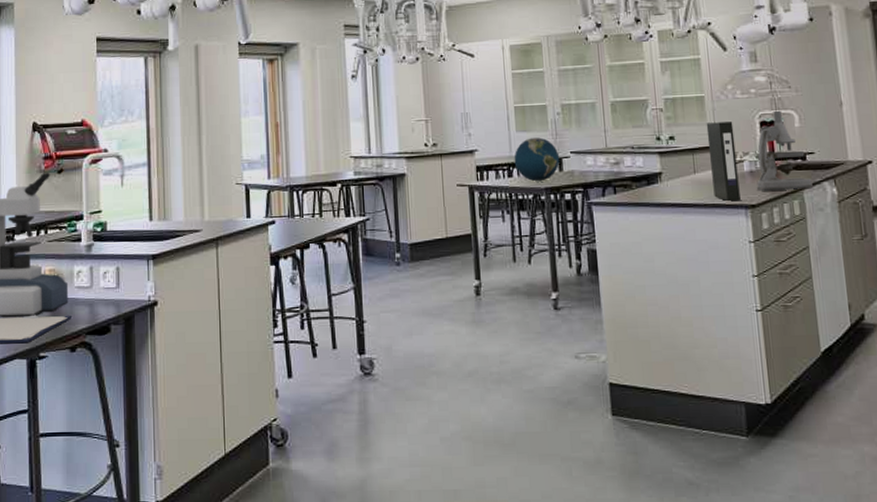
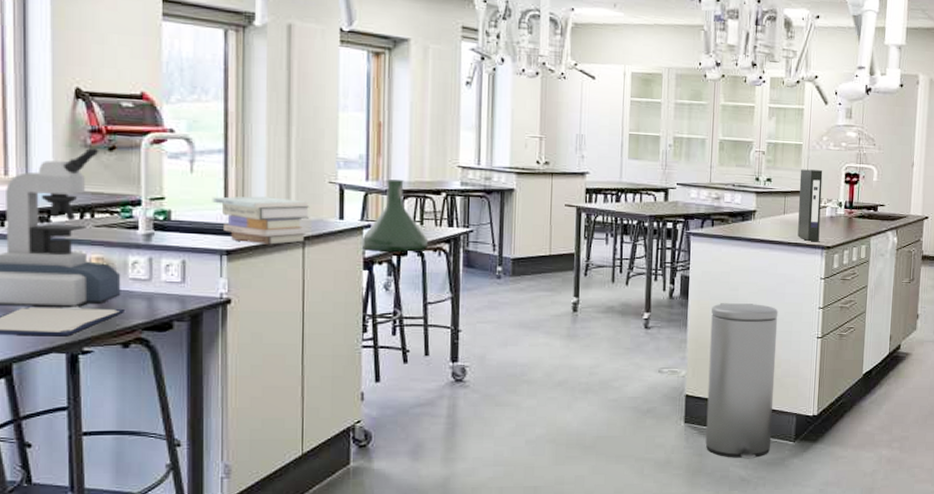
books: none [139,202,221,247] -> present [212,196,310,245]
flask: none [267,174,329,246] -> present [361,179,429,252]
globe: present [514,137,560,182] -> none [623,166,667,209]
pedal bin: none [626,275,719,458] -> present [705,303,779,459]
microscope: present [757,110,814,191] -> none [834,164,880,237]

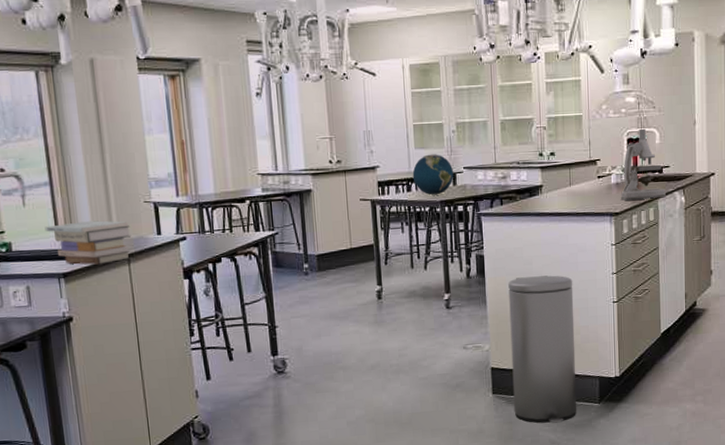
flask: present [361,179,429,252] -> none [179,191,240,261]
globe: none [623,166,667,209] -> present [412,154,454,196]
binder: present [798,169,823,242] -> none [582,139,607,210]
microscope: none [834,164,880,237] -> present [621,128,667,201]

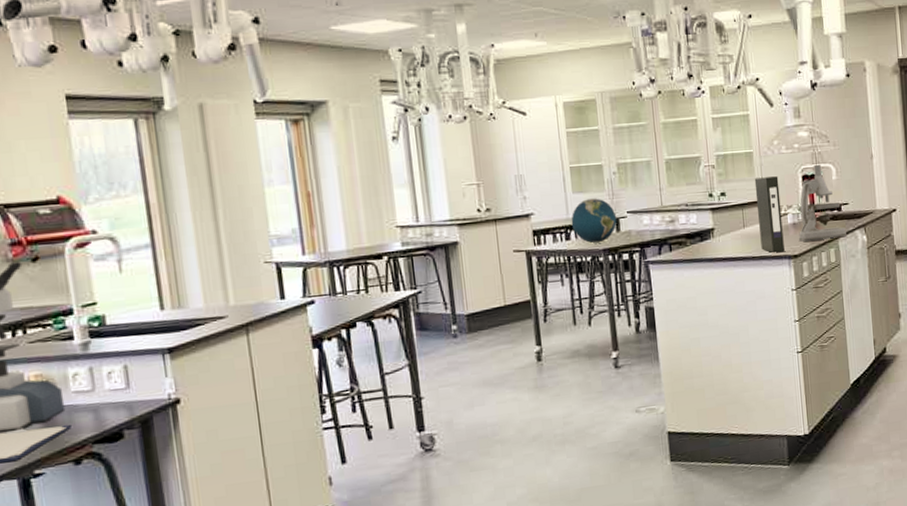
books: present [44,220,132,265] -> none [145,285,250,338]
pedal bin: present [508,275,577,423] -> none [682,326,765,492]
binder: none [582,139,607,210] -> present [754,176,785,253]

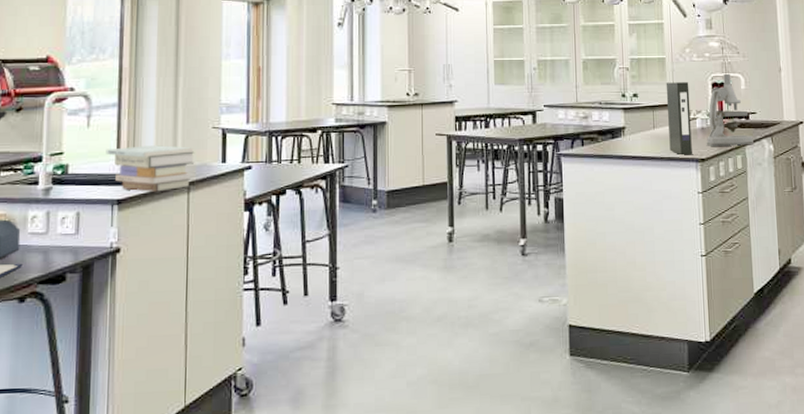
books: none [145,285,250,338] -> present [106,145,195,192]
globe: present [571,198,617,244] -> none [491,90,534,133]

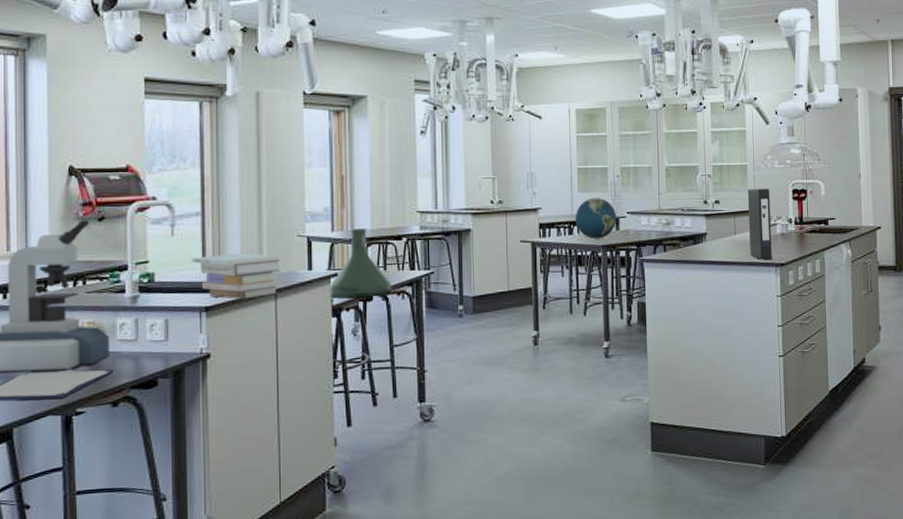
flask: none [242,119,306,192] -> present [329,227,392,298]
globe: none [491,90,534,133] -> present [575,198,617,240]
microscope: present [707,73,755,146] -> none [786,180,833,251]

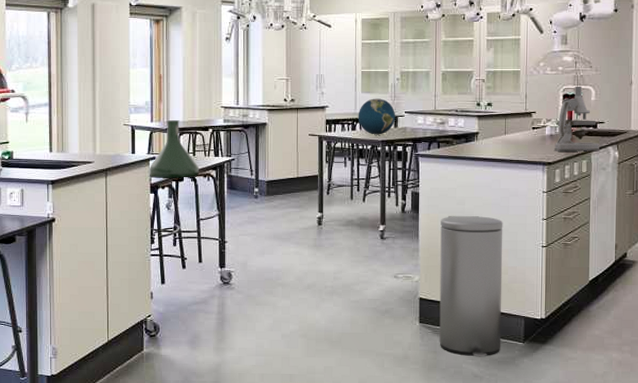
books: present [191,253,281,299] -> none [41,138,110,175]
pedal bin: none [670,326,741,486] -> present [439,216,503,357]
binder: present [747,189,772,260] -> none [518,93,541,159]
microscope: none [786,180,833,251] -> present [555,86,600,152]

